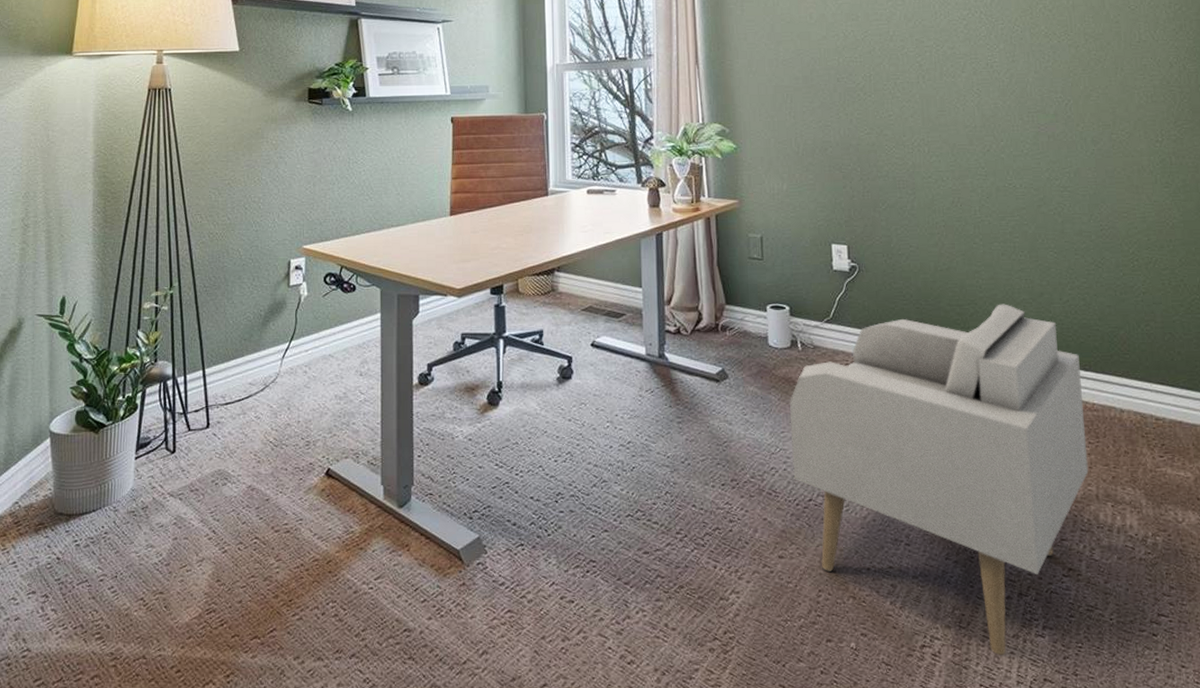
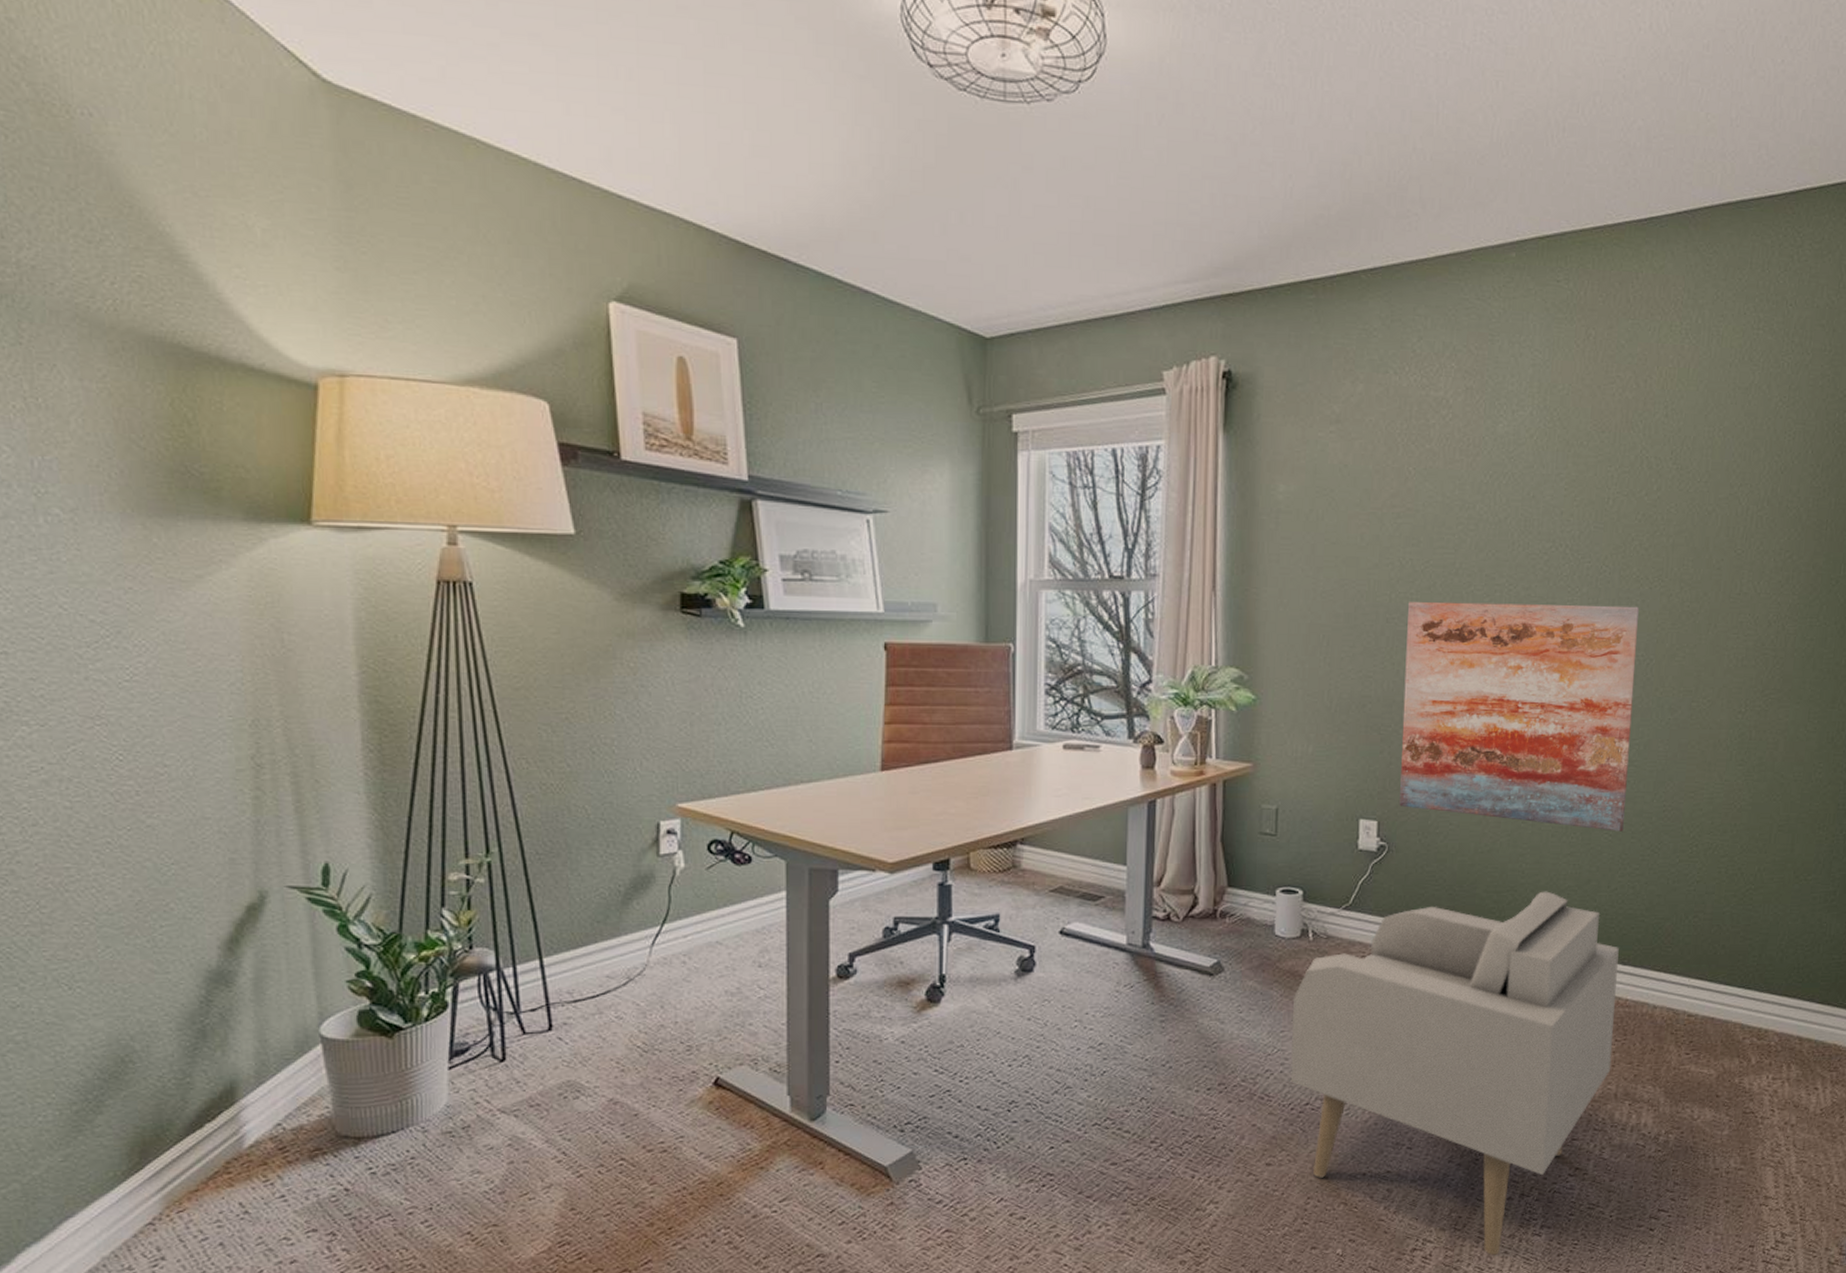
wall art: none [854,57,1066,249] -> present [1399,601,1639,832]

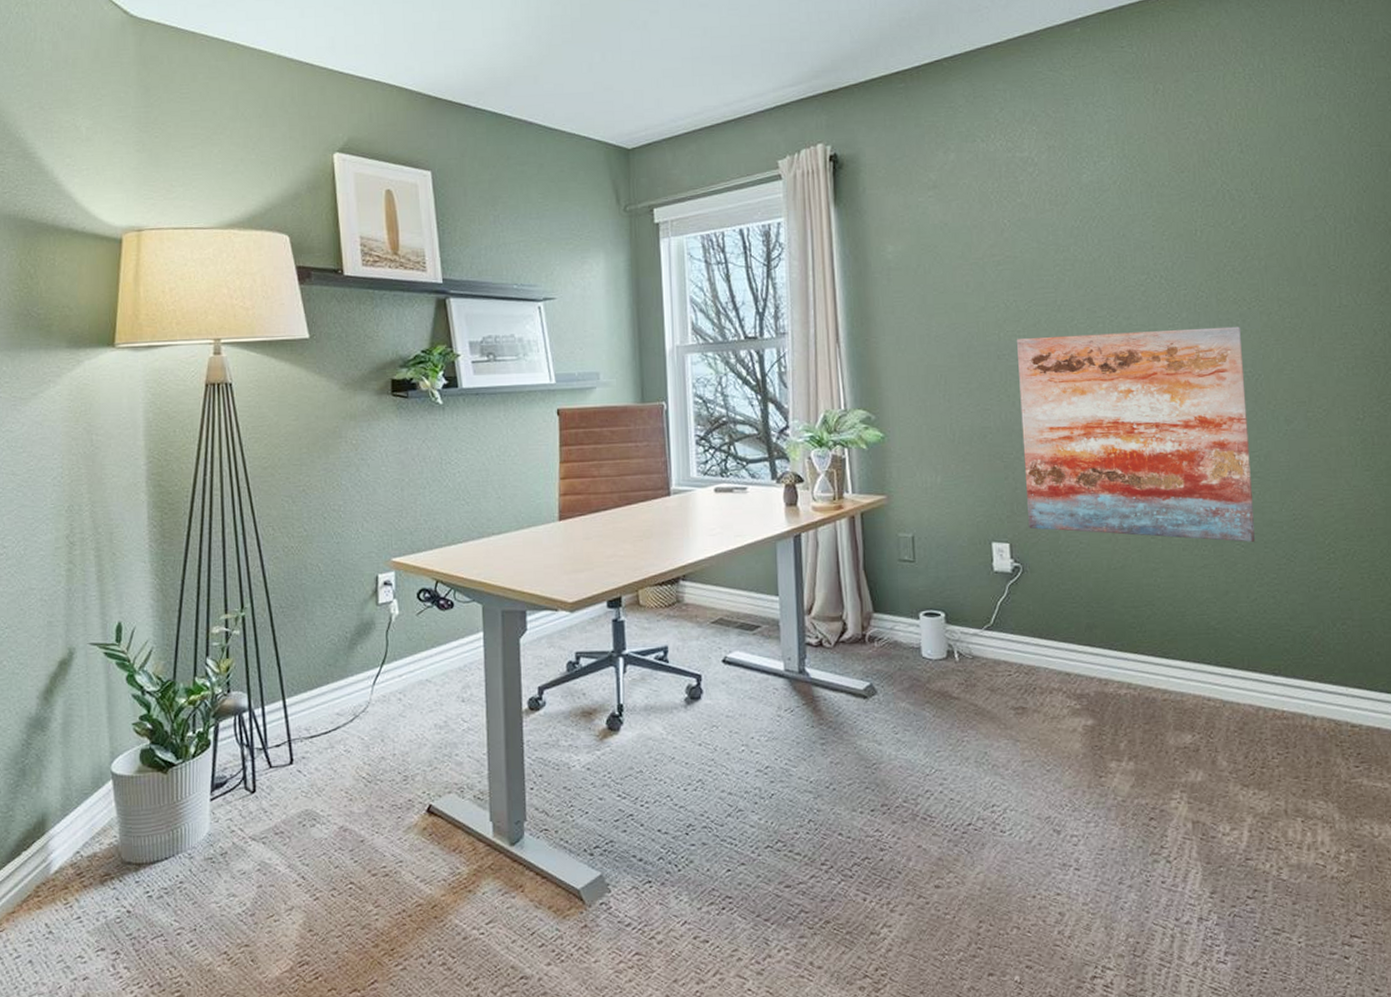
armchair: present [1290,891,1619,1256] -> none [945,604,1277,985]

